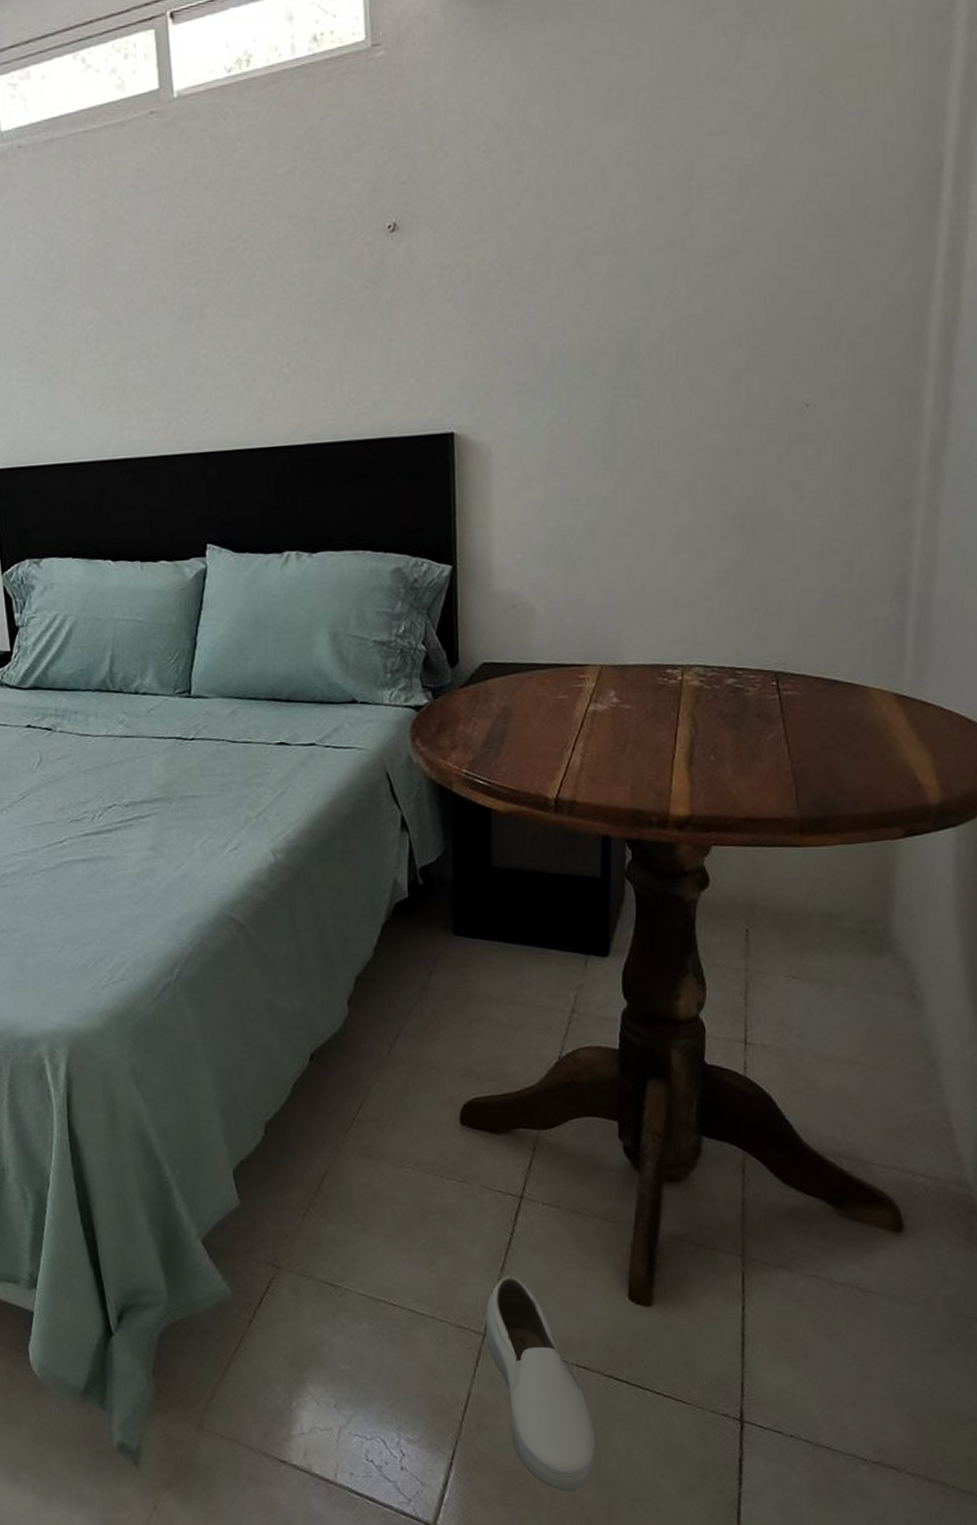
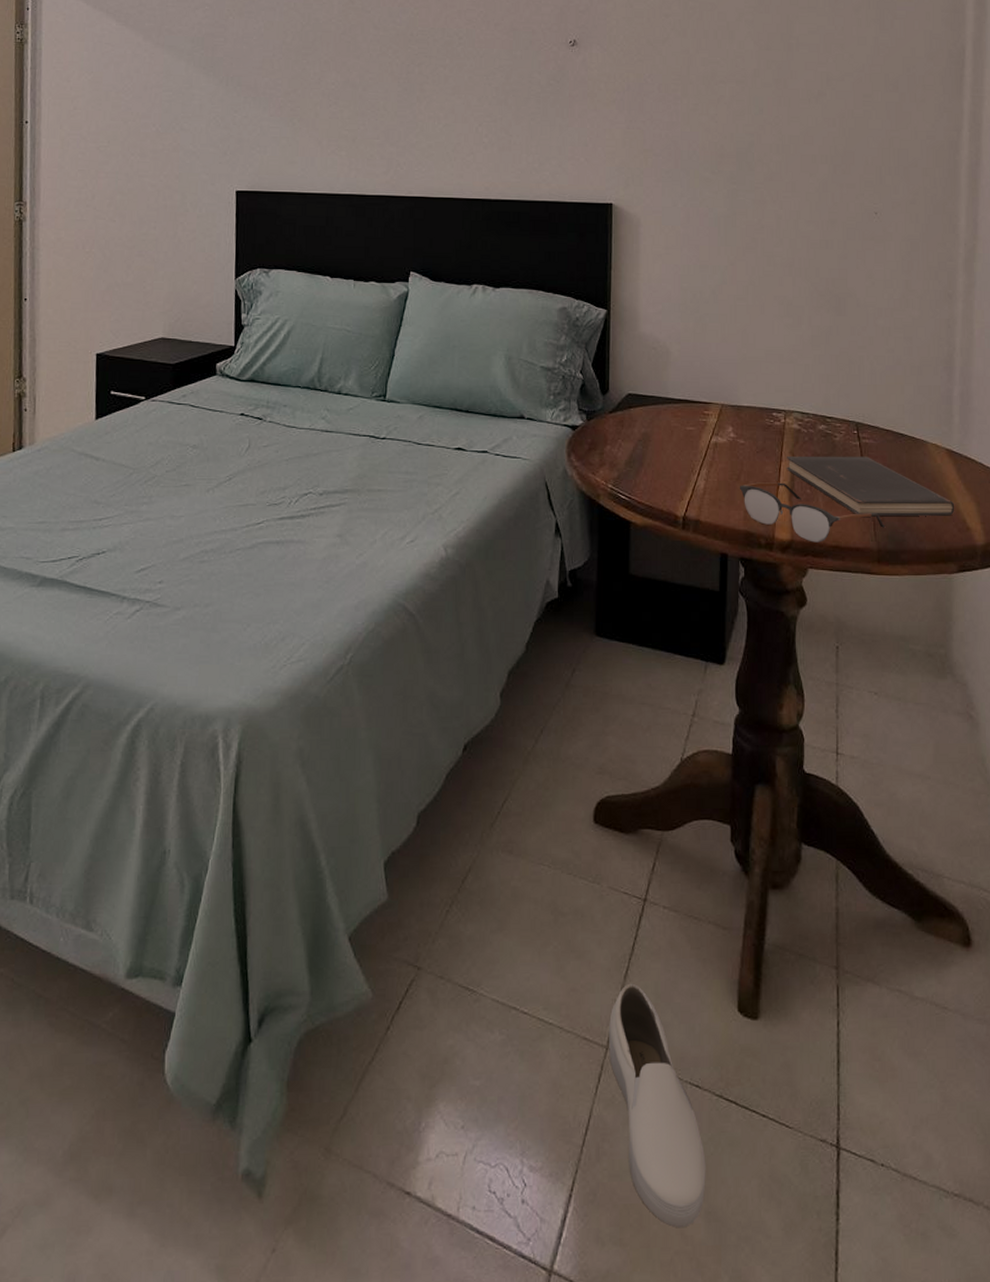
eyeglasses: none [624,750,810,816] -> present [739,482,885,543]
hardcover book: none [683,711,903,780] -> present [786,456,955,516]

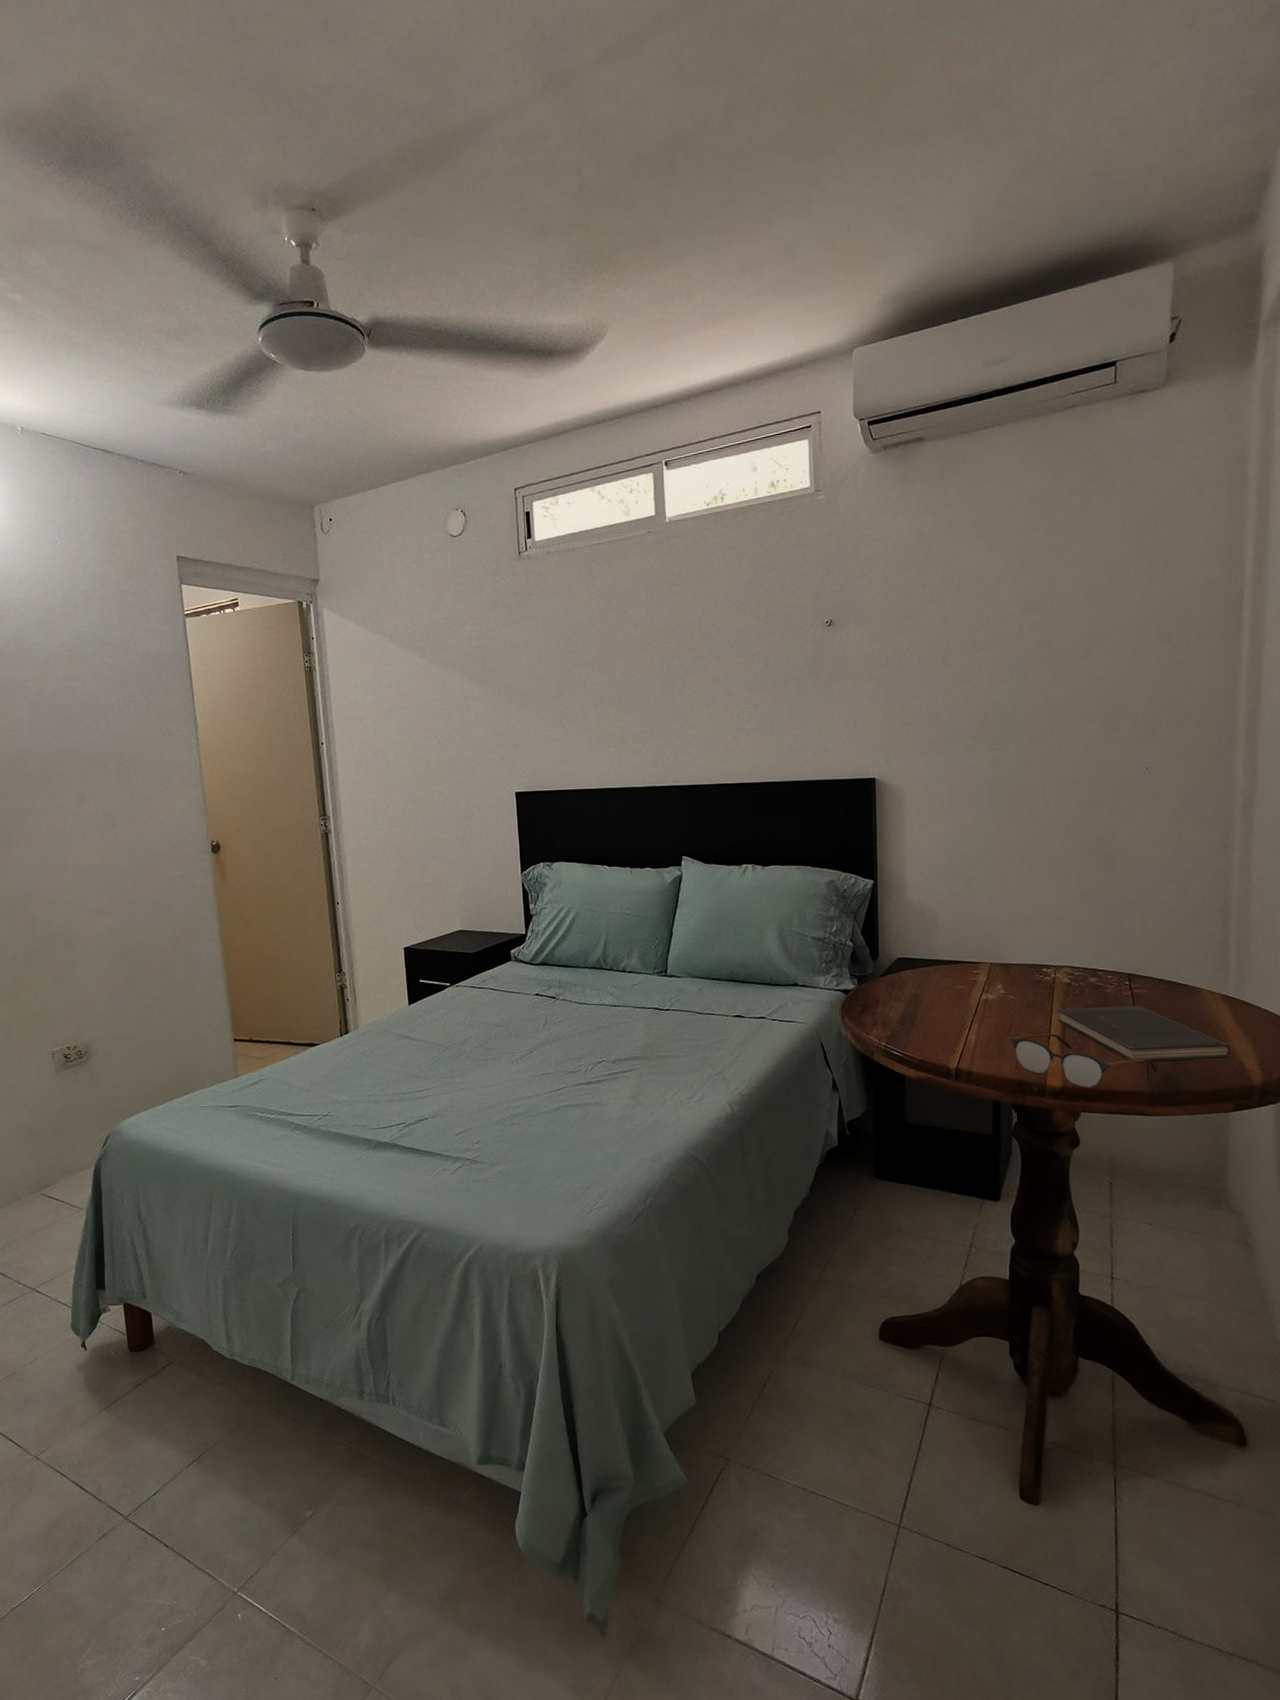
shoe: present [609,983,706,1228] -> none [900,1474,994,1672]

